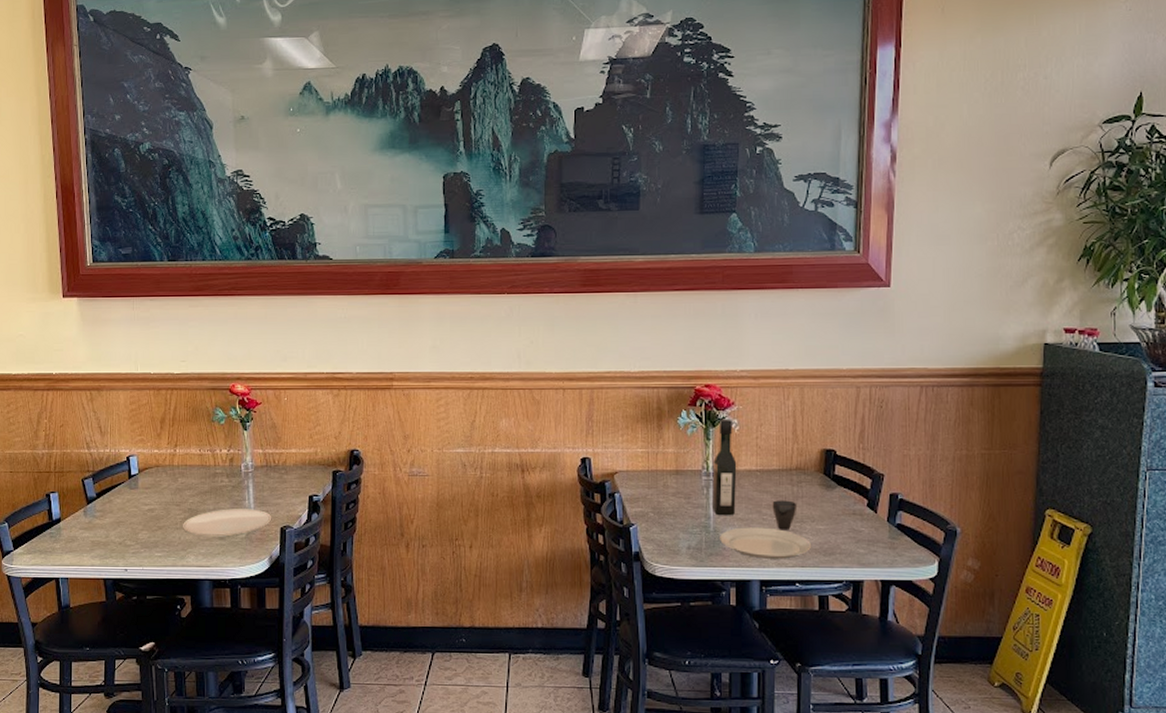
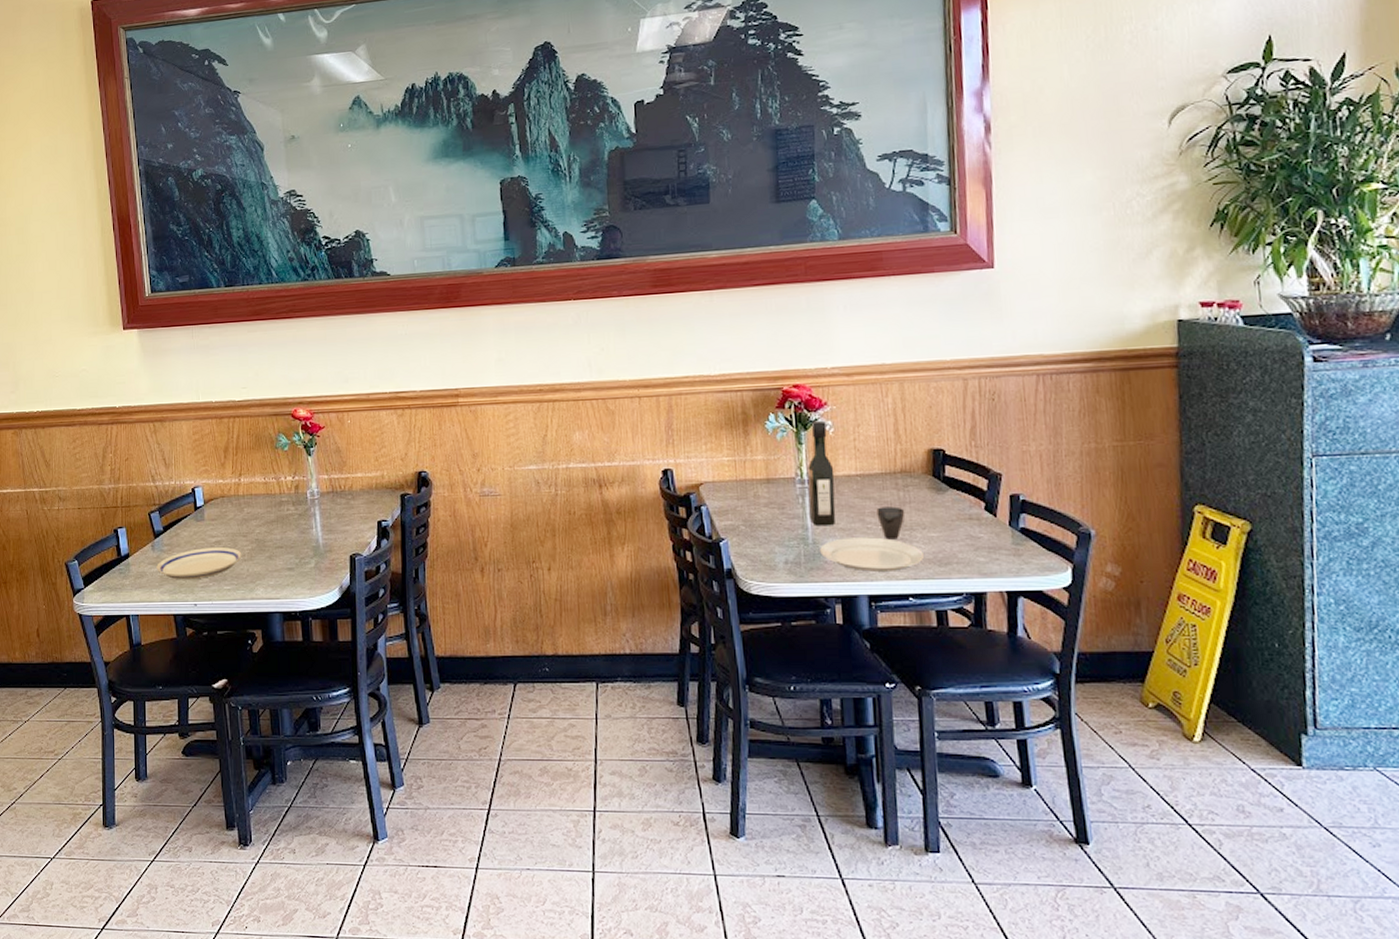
plate: none [88,515,174,546] -> present [156,547,242,580]
plate: present [183,509,272,537] -> none [250,537,341,568]

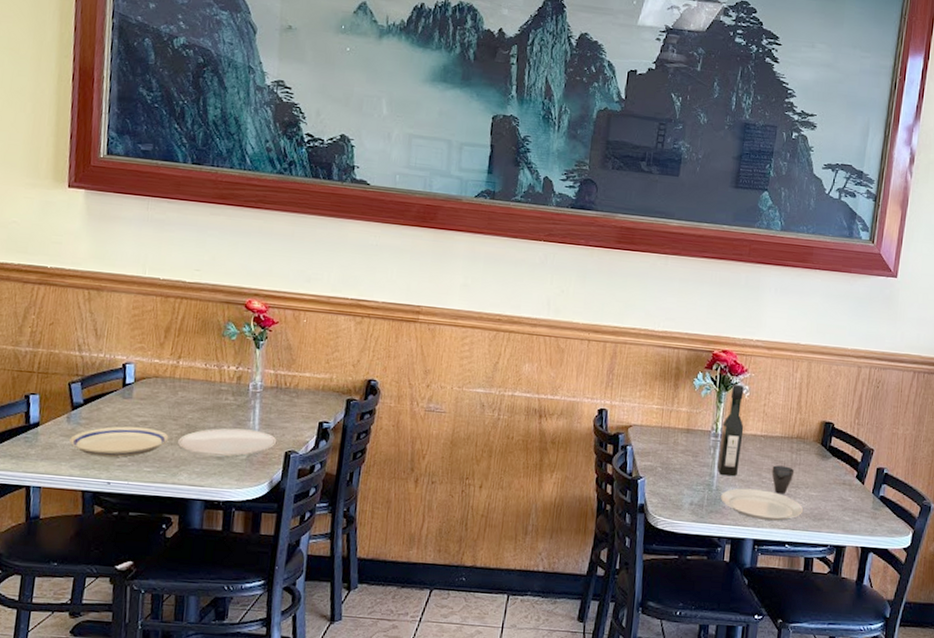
plate: none [250,537,341,568] -> present [178,428,277,456]

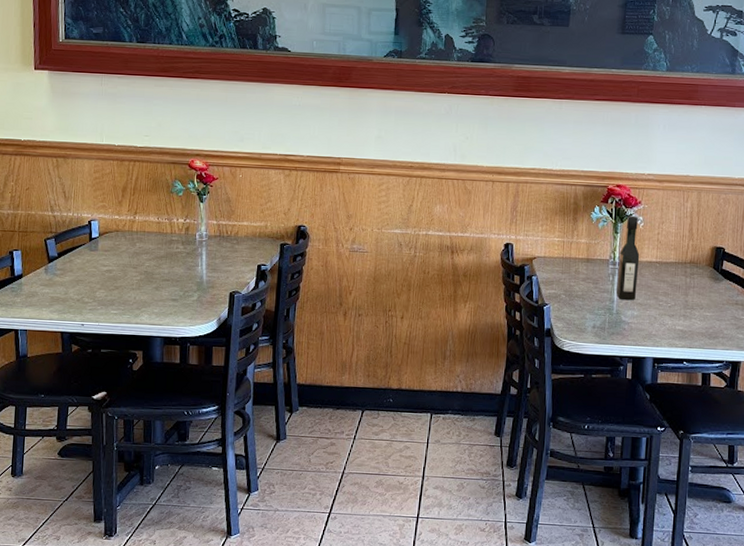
plate: present [69,426,169,458] -> none [48,275,131,303]
plate: present [178,428,277,456] -> none [138,273,223,298]
plate: present [721,488,804,521] -> none [621,311,700,340]
cup: present [771,465,795,494] -> none [667,289,689,316]

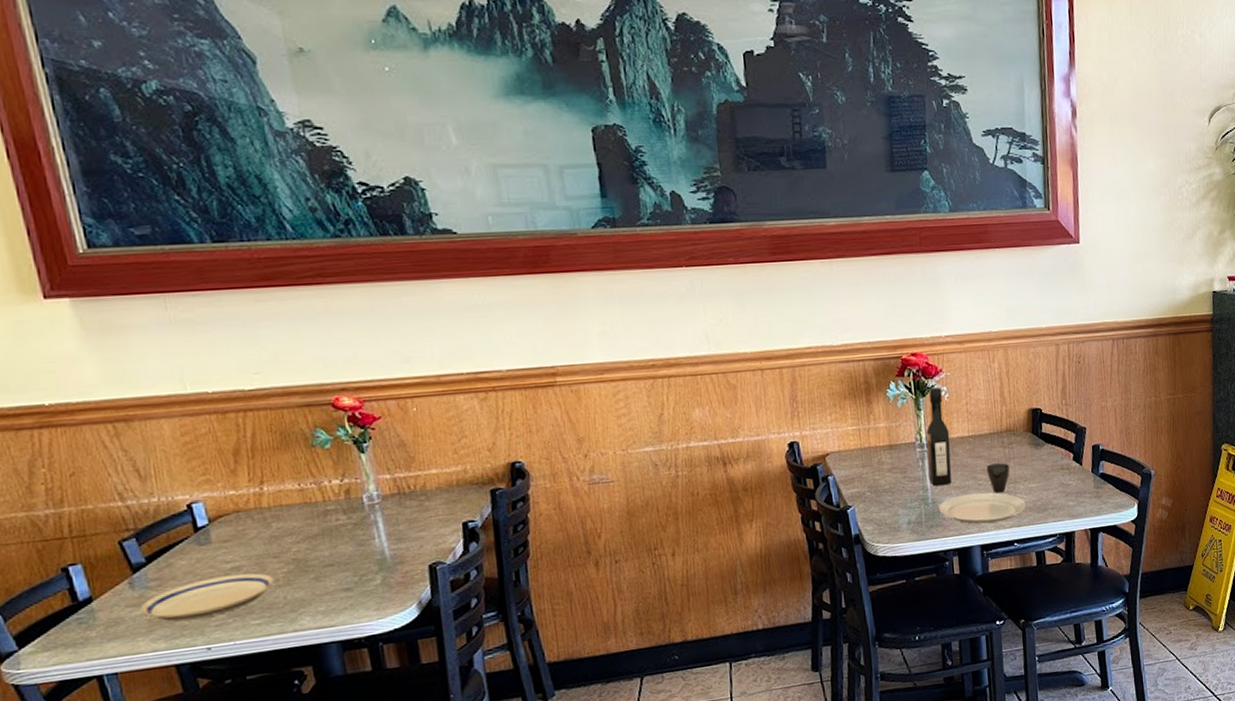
plate: none [48,275,131,303] -> present [140,572,274,622]
plate: none [621,311,700,340] -> present [939,492,1027,524]
cup: none [667,289,689,316] -> present [986,462,1010,493]

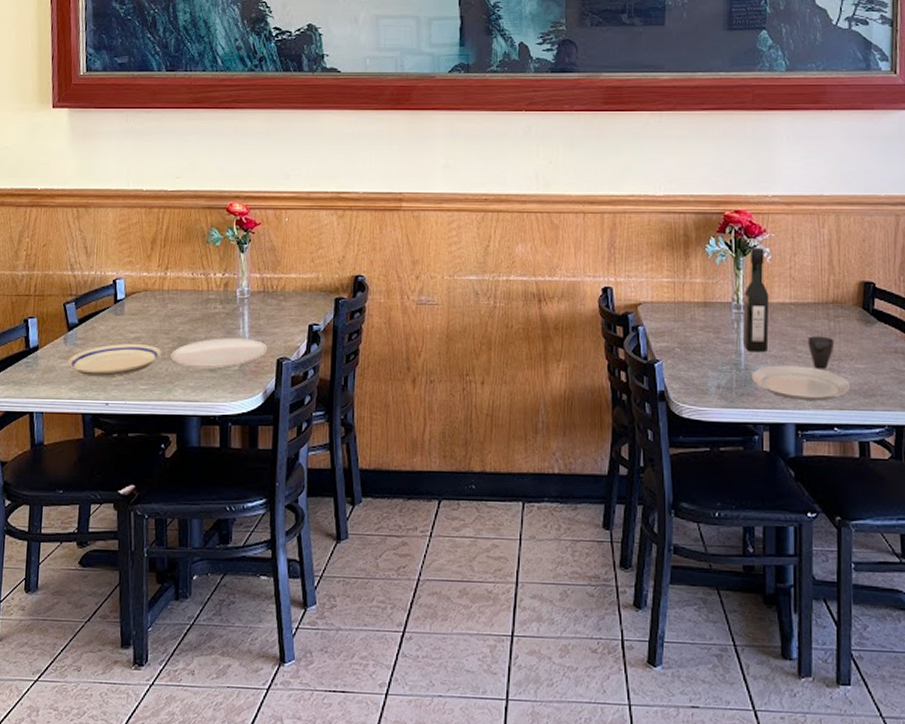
plate: none [287,547,416,591] -> present [171,338,268,369]

